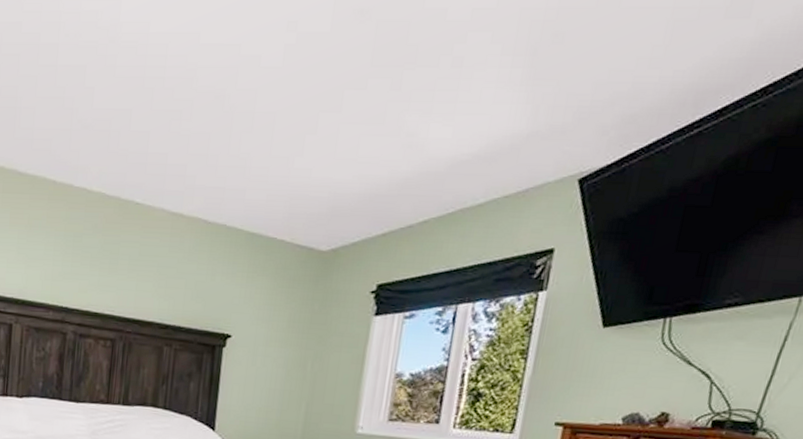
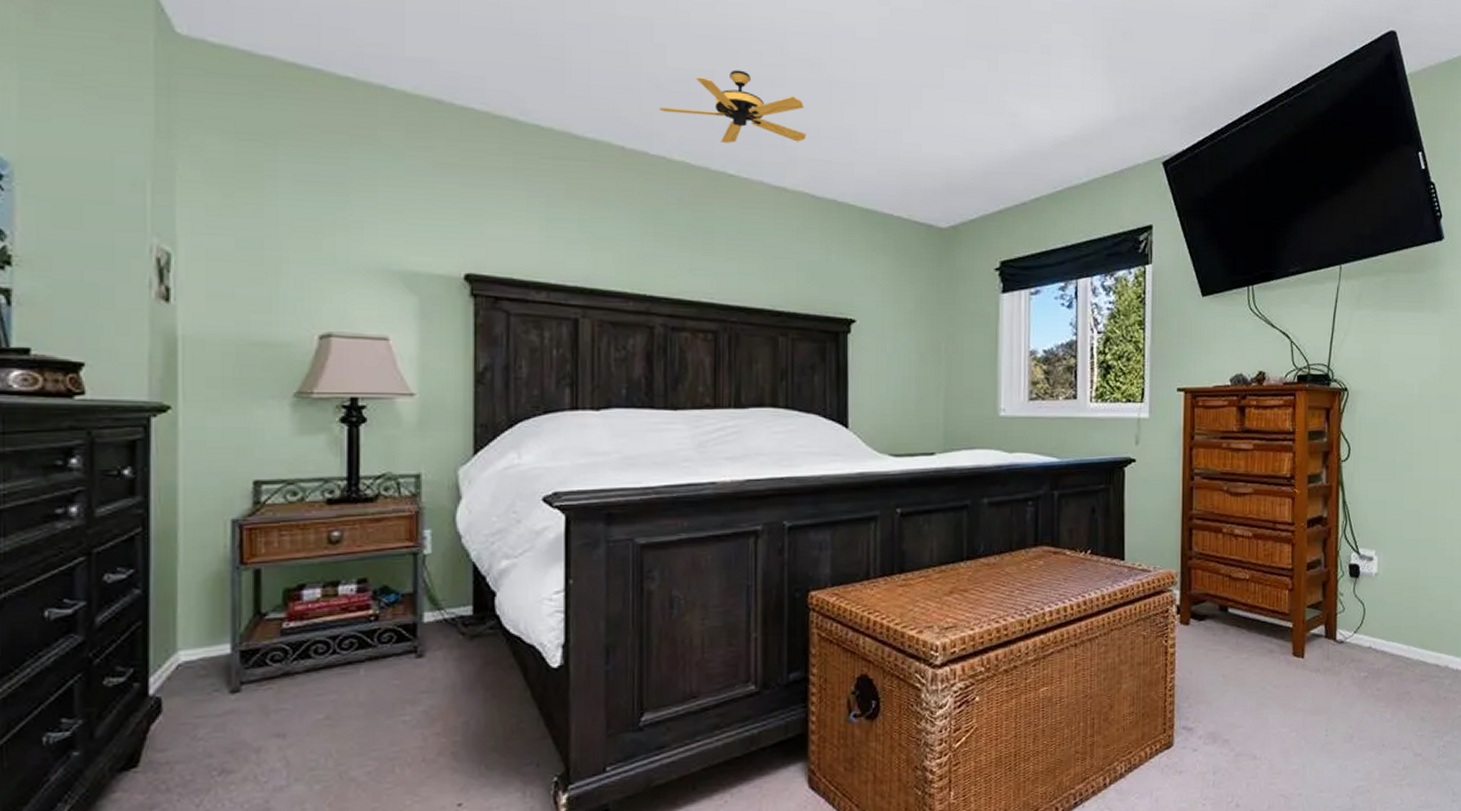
ceiling fan: none [85,106,207,174] -> present [659,69,806,143]

